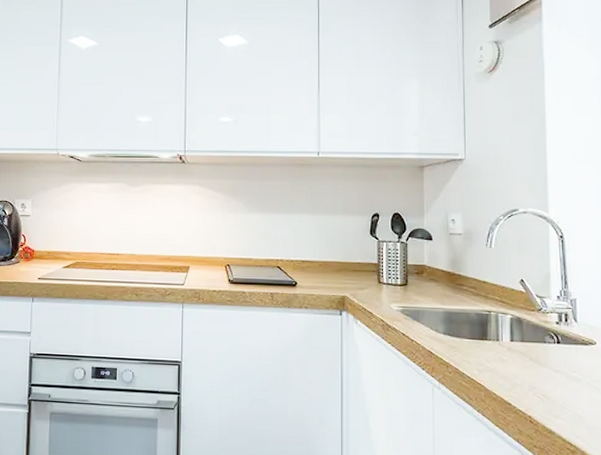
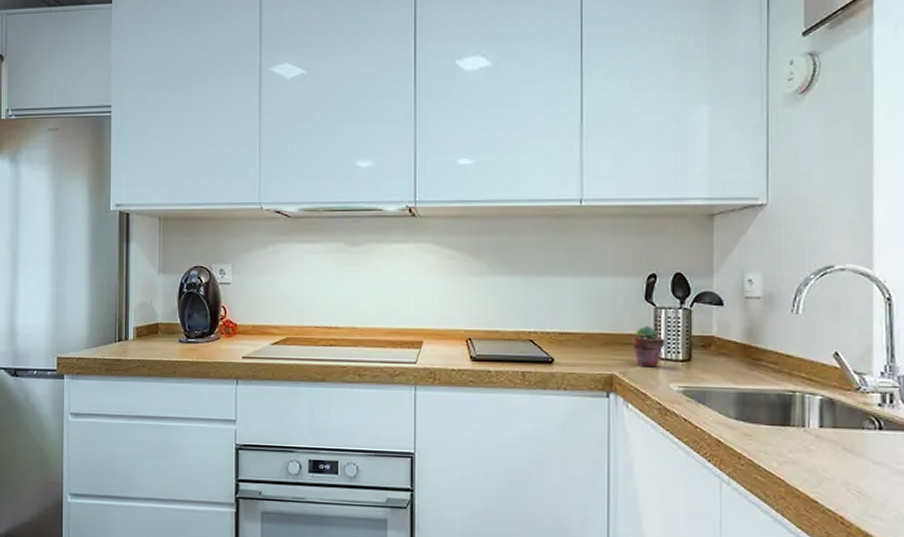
potted succulent: none [359,256,387,291] -> present [631,325,666,368]

